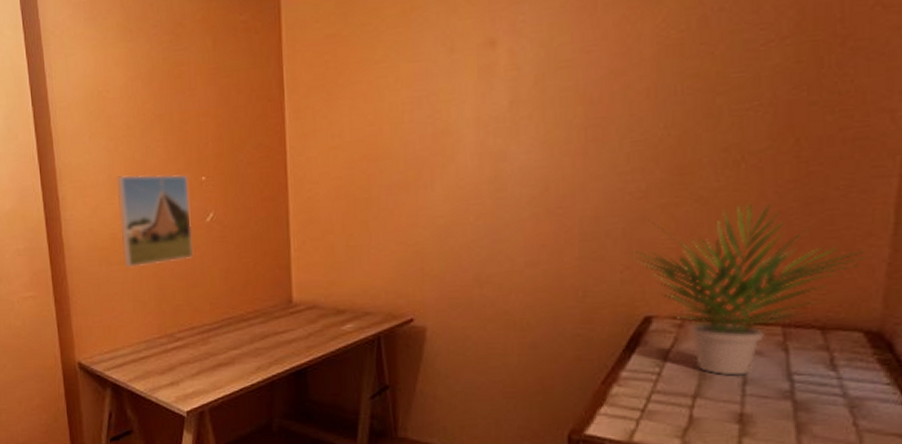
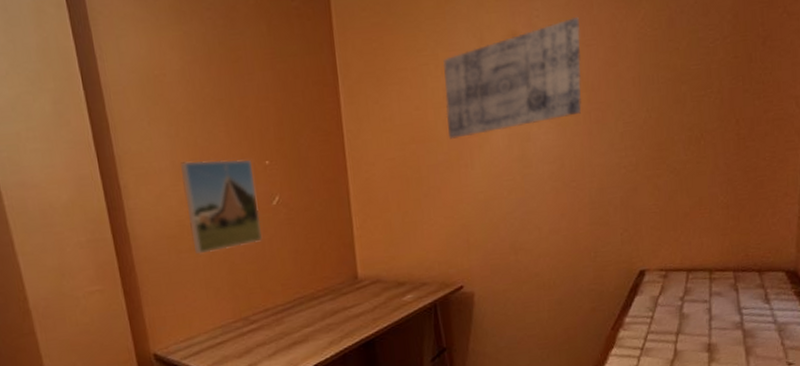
wall art: none [403,19,578,157] -> present [442,16,582,139]
potted plant: present [632,203,868,376] -> none [628,172,786,315]

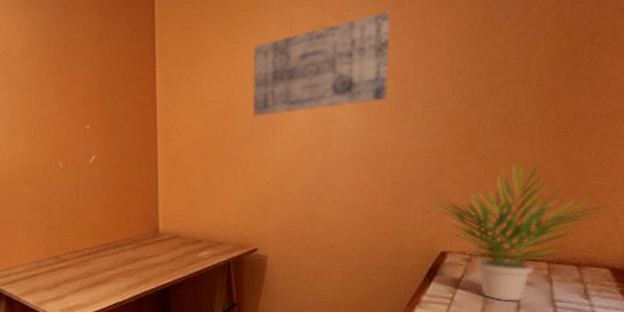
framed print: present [181,159,262,255] -> none [15,121,78,199]
potted plant: none [628,172,786,315] -> present [431,162,613,302]

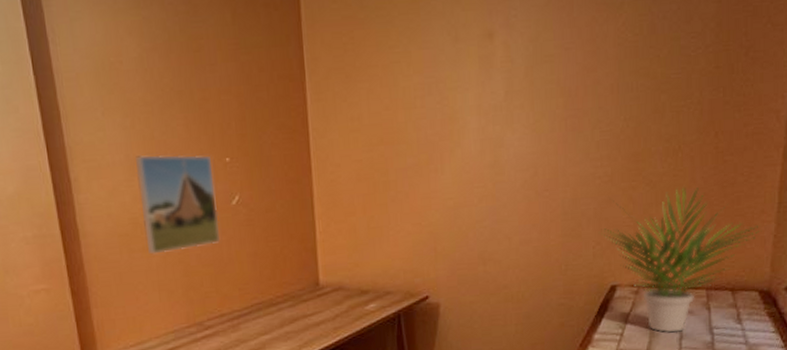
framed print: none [15,121,78,199] -> present [136,154,220,255]
wall art: present [252,11,390,116] -> none [415,18,559,142]

